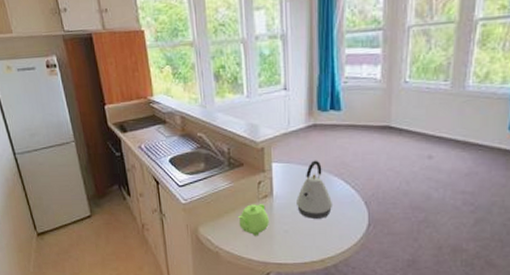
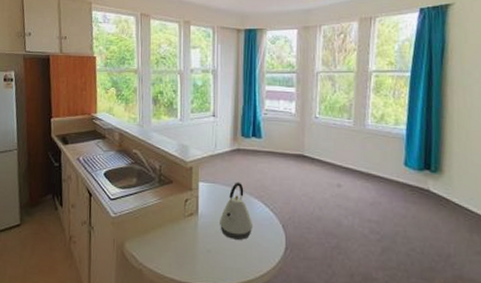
teapot: present [238,204,269,236] -> none [164,221,193,255]

